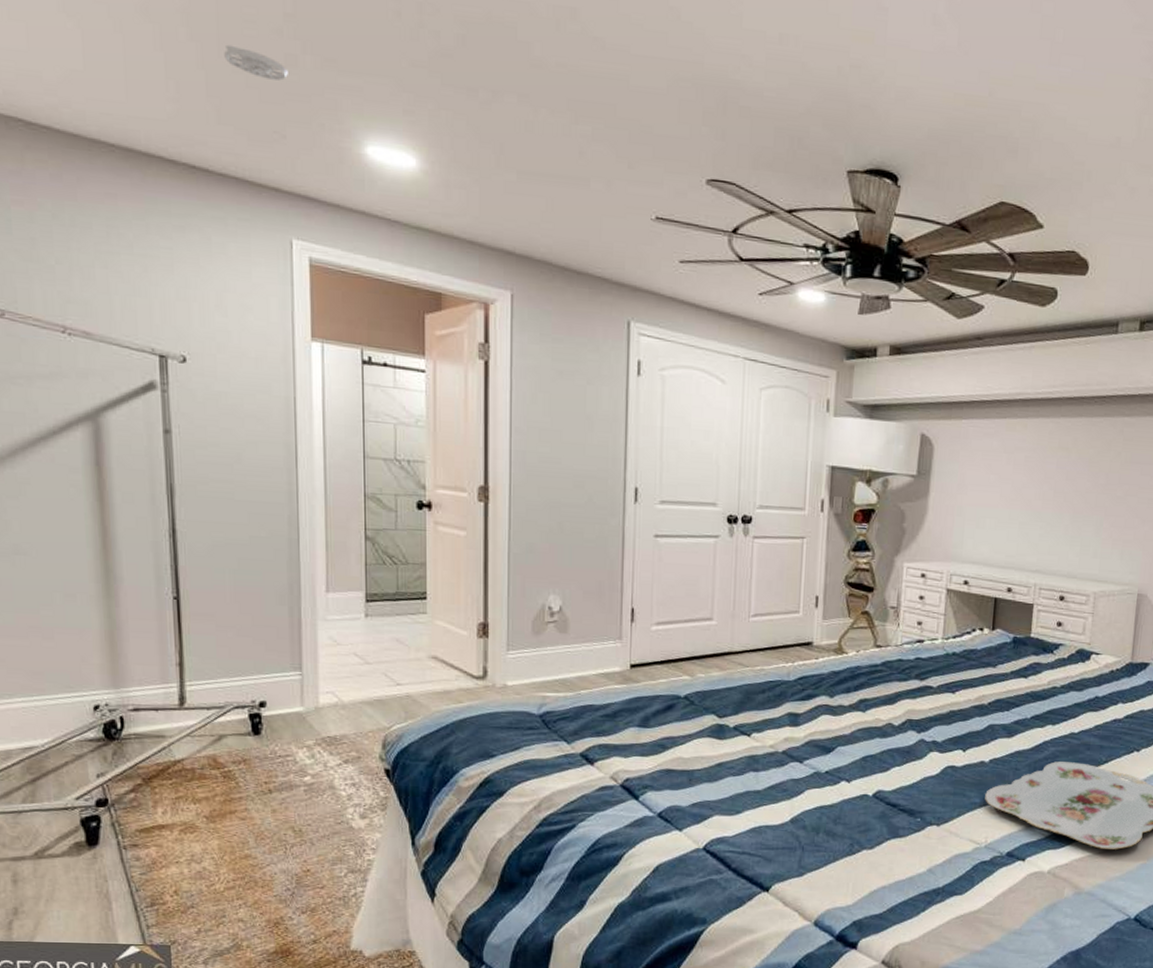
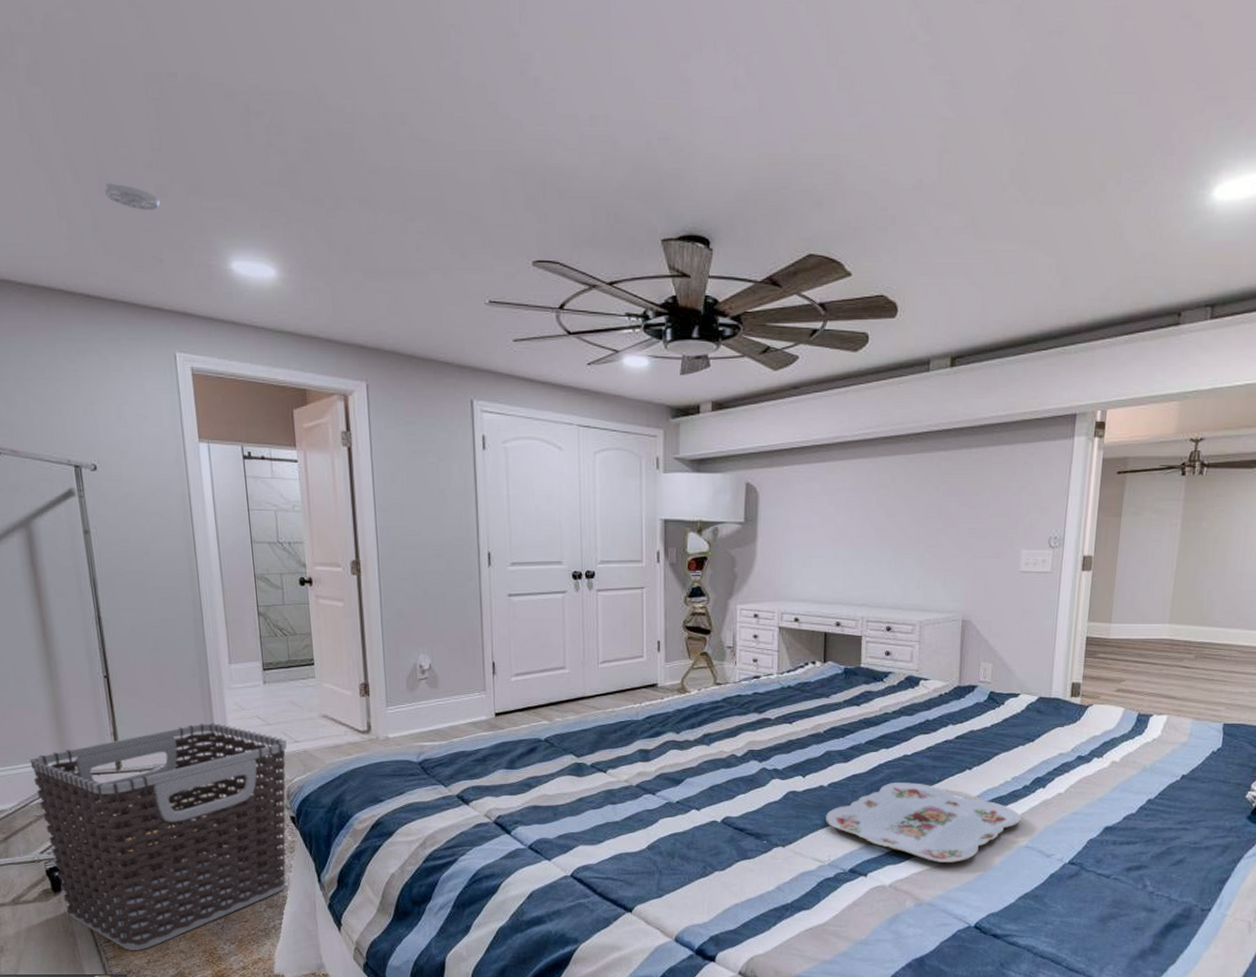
clothes hamper: none [72,657,387,917] -> present [29,722,287,950]

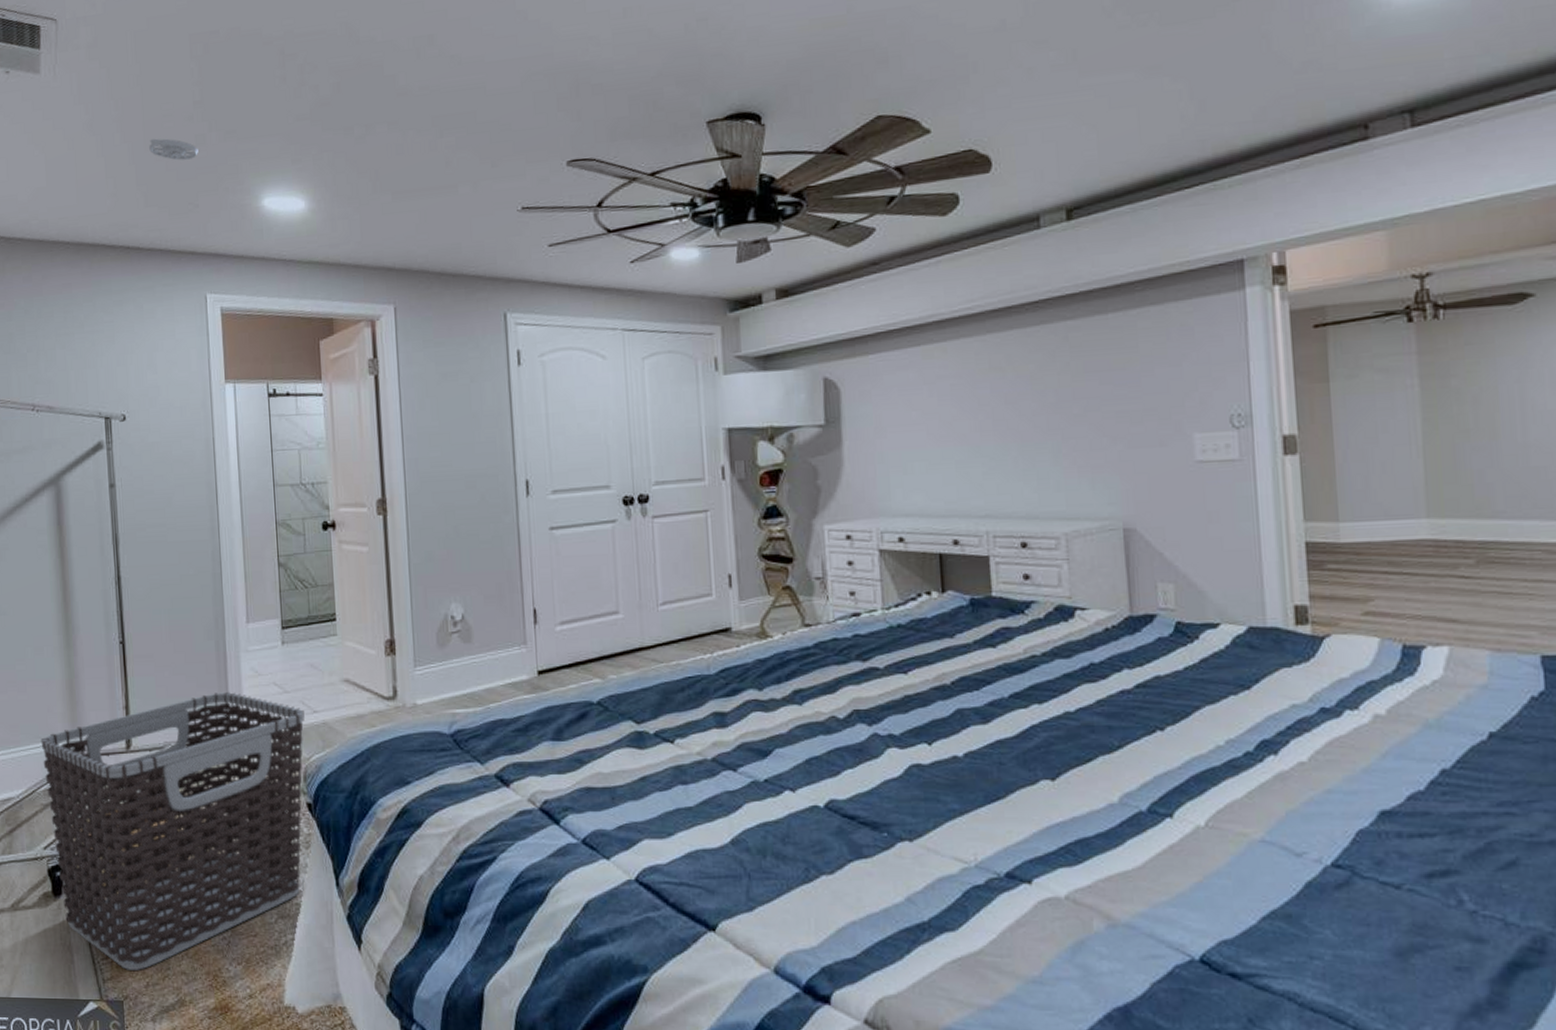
serving tray: present [826,783,1022,862] -> none [965,750,1250,864]

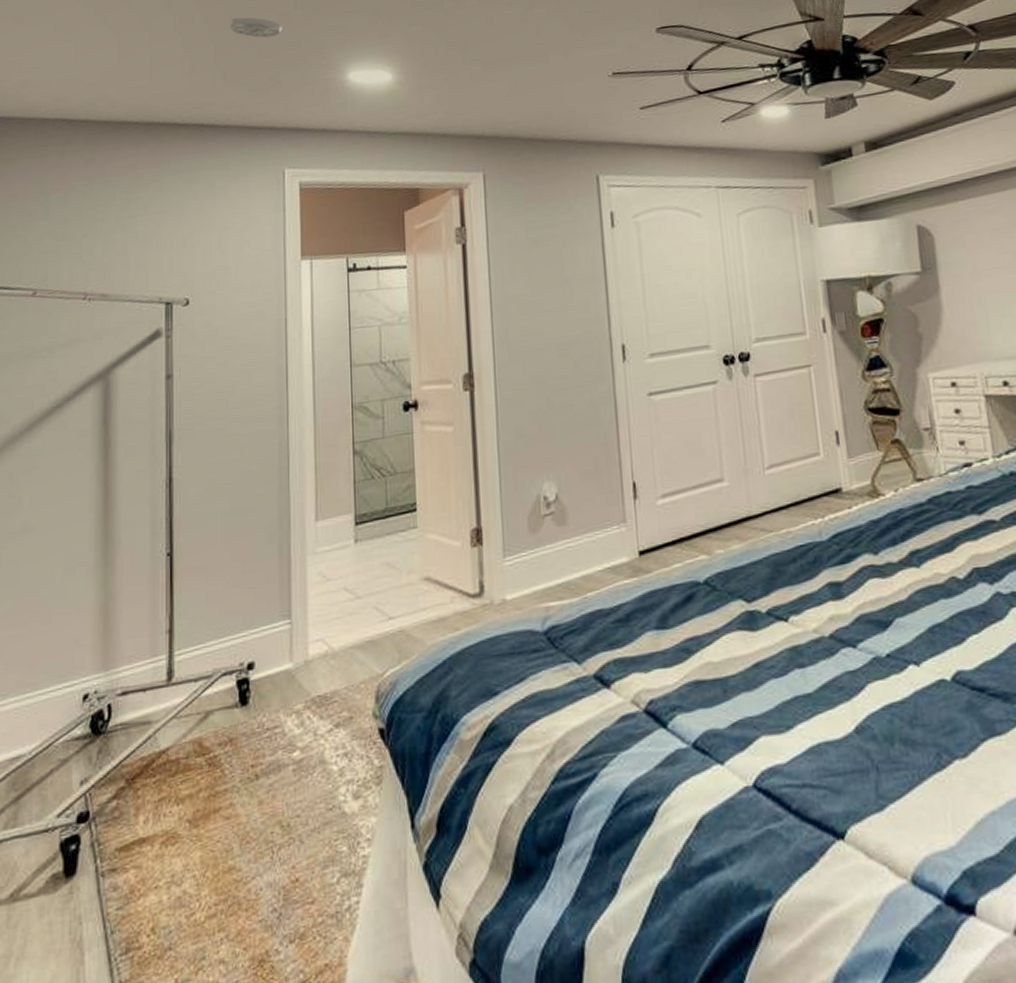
clothes hamper: present [40,691,305,970] -> none [64,602,379,966]

